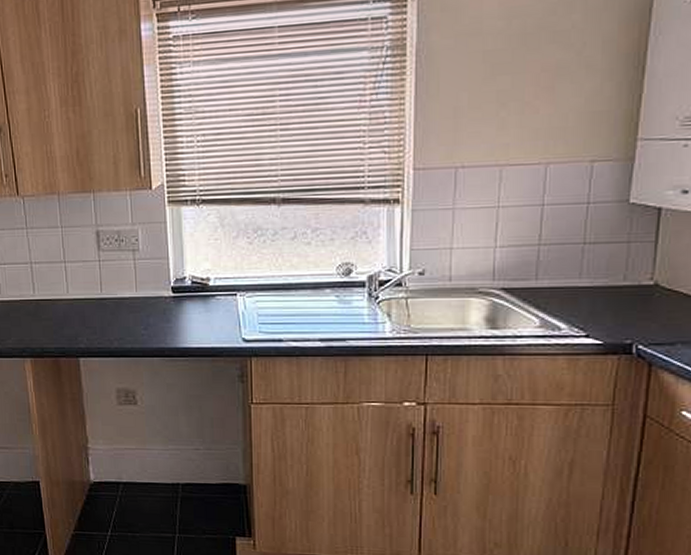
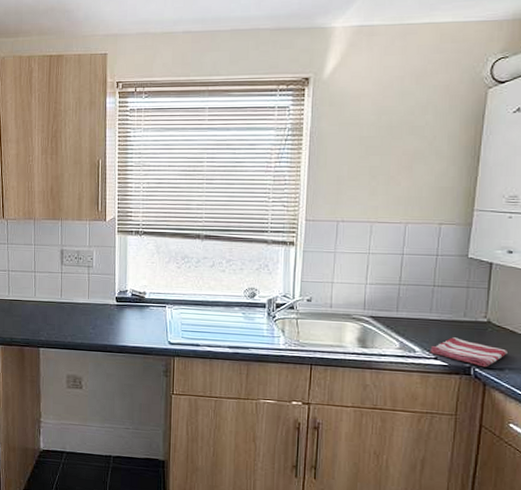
dish towel: none [579,308,680,343] -> present [430,337,507,368]

